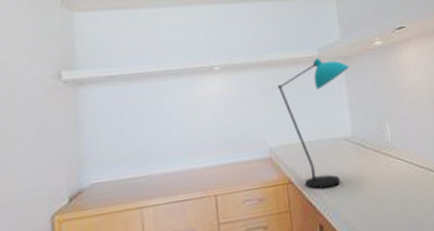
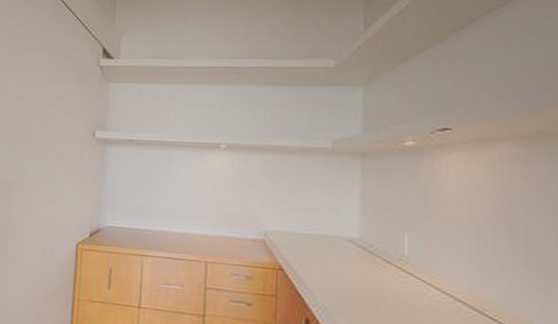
desk lamp: present [278,57,350,189] -> none [282,149,368,285]

